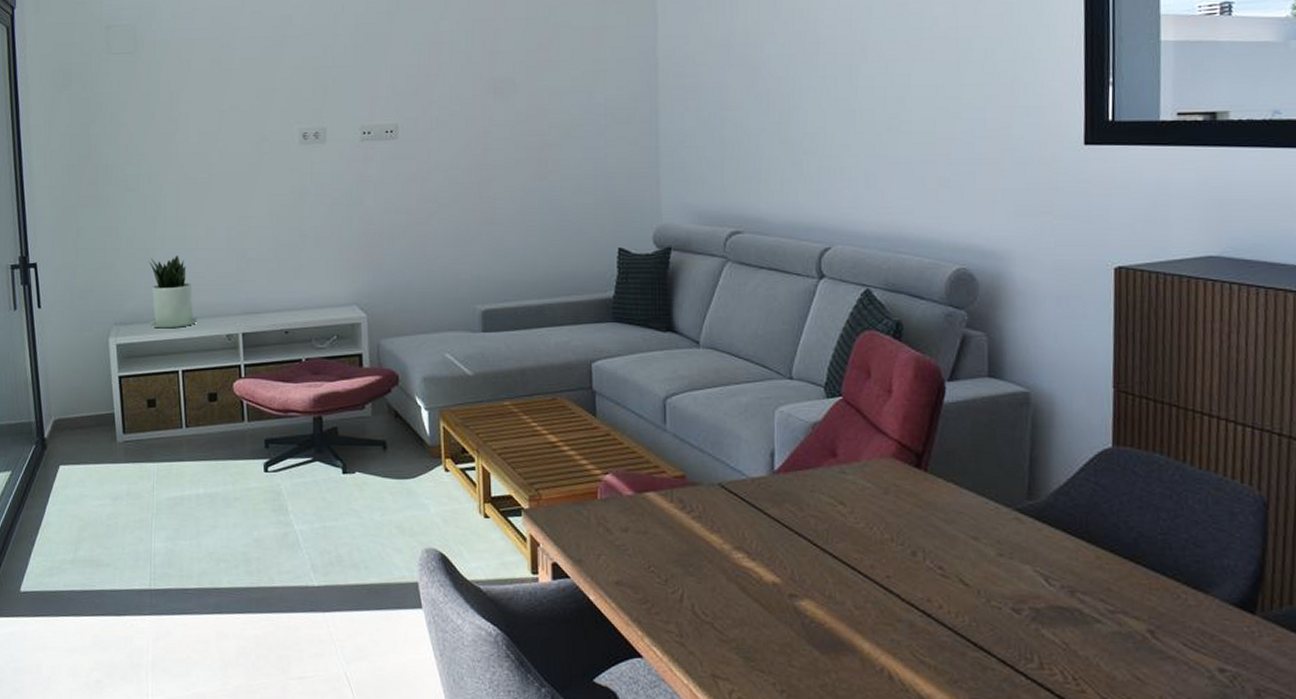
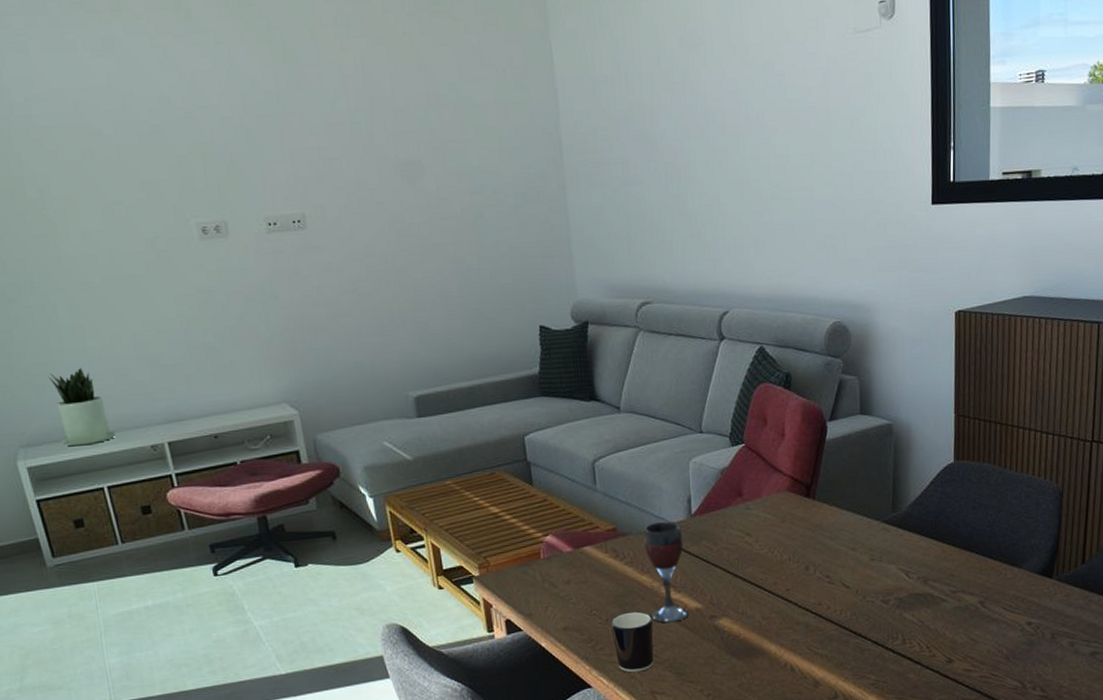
mug: none [670,575,720,649] -> present [610,611,654,673]
cup: none [715,474,764,596] -> present [643,521,689,623]

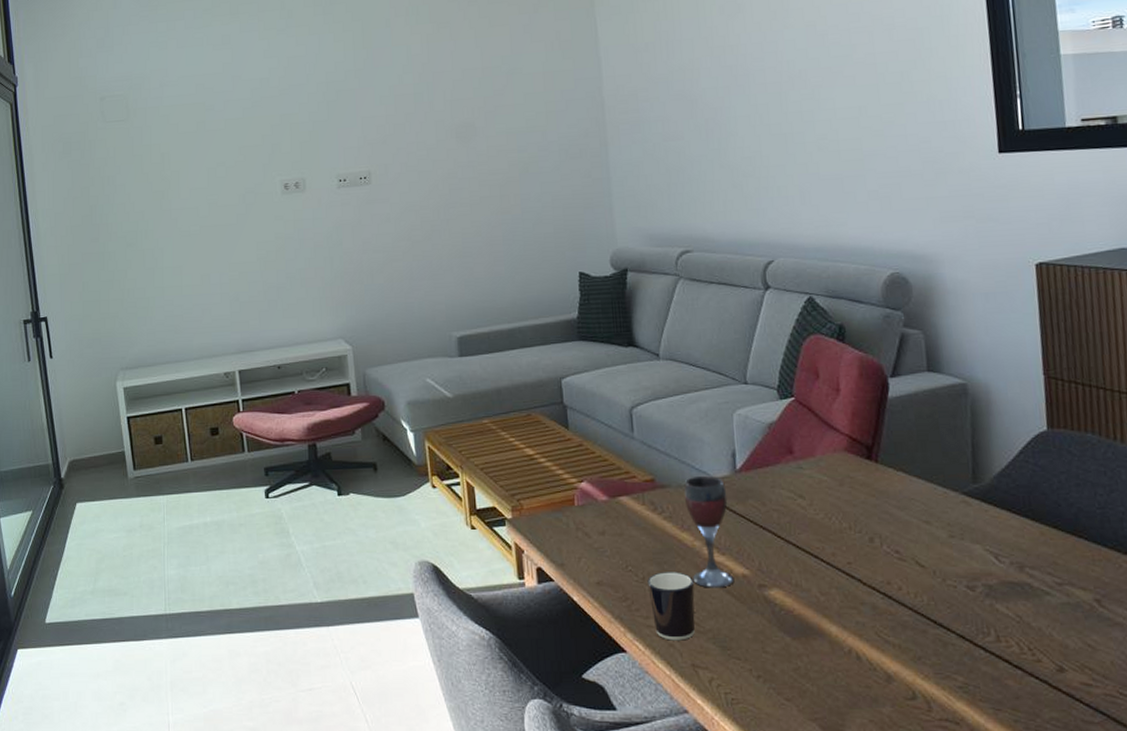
planter: present [48,367,116,447] -> none [150,301,197,371]

